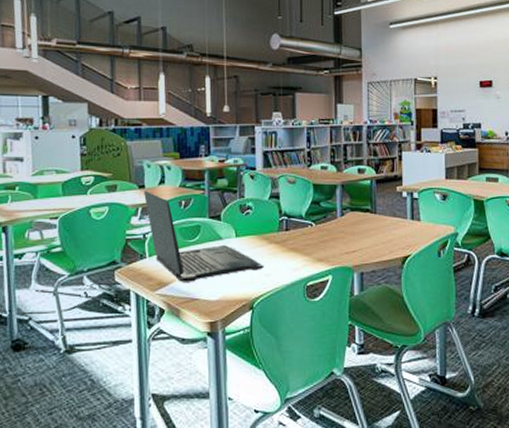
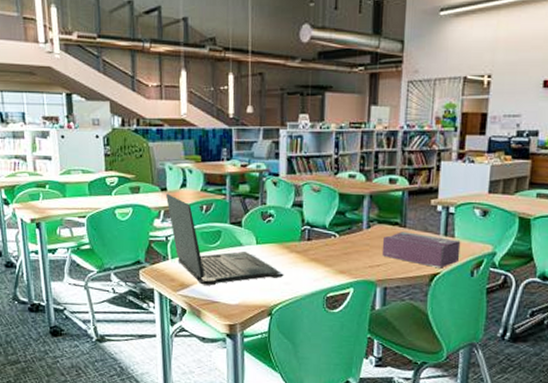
tissue box: none [356,218,427,251] -> present [381,231,461,269]

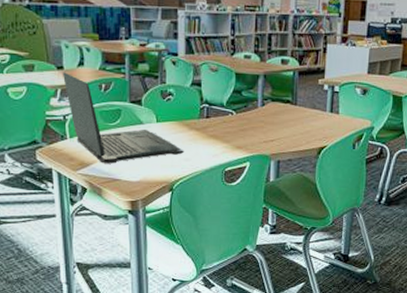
tissue box: present [381,231,461,269] -> none [275,109,344,142]

